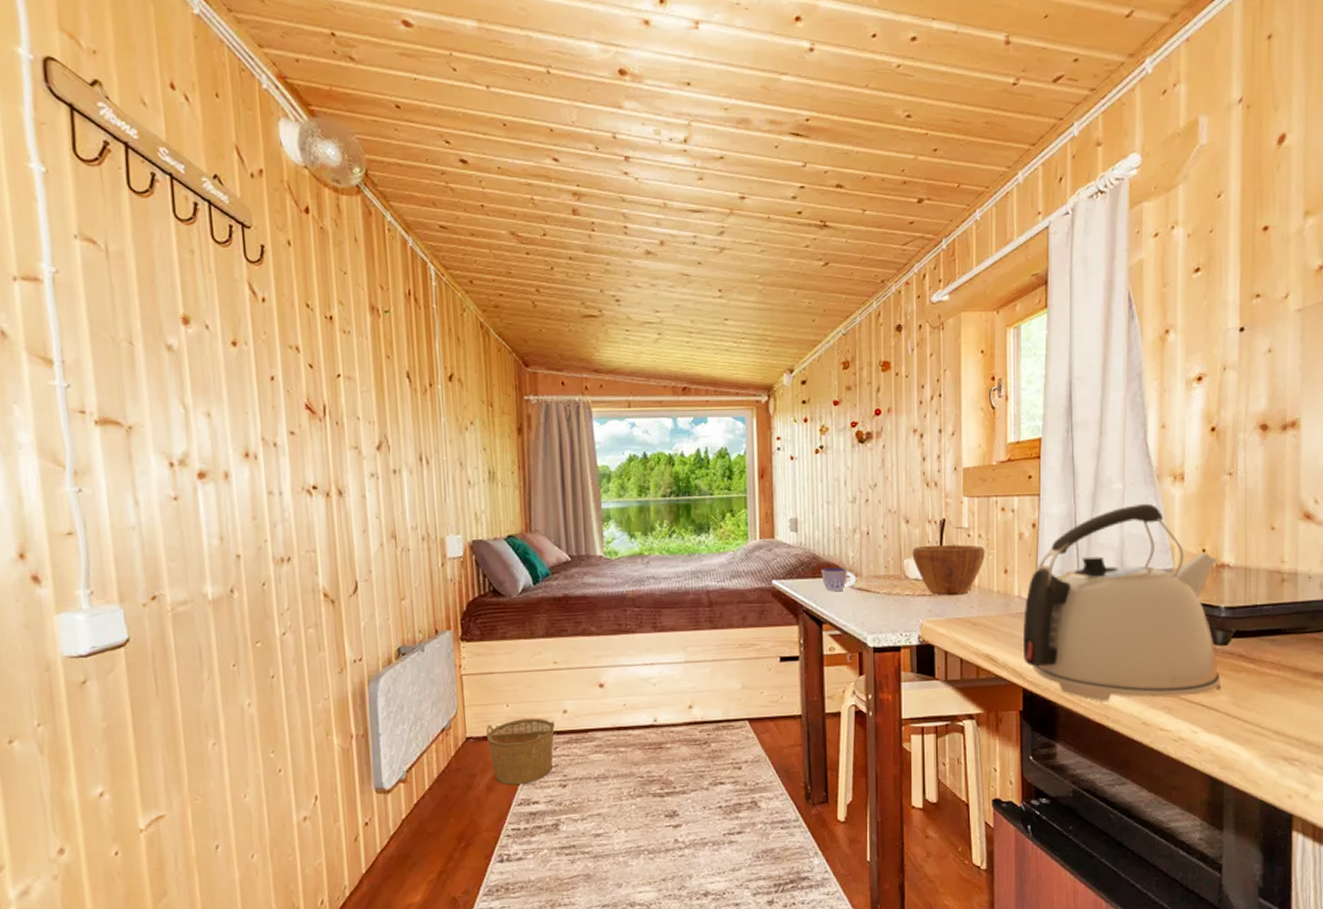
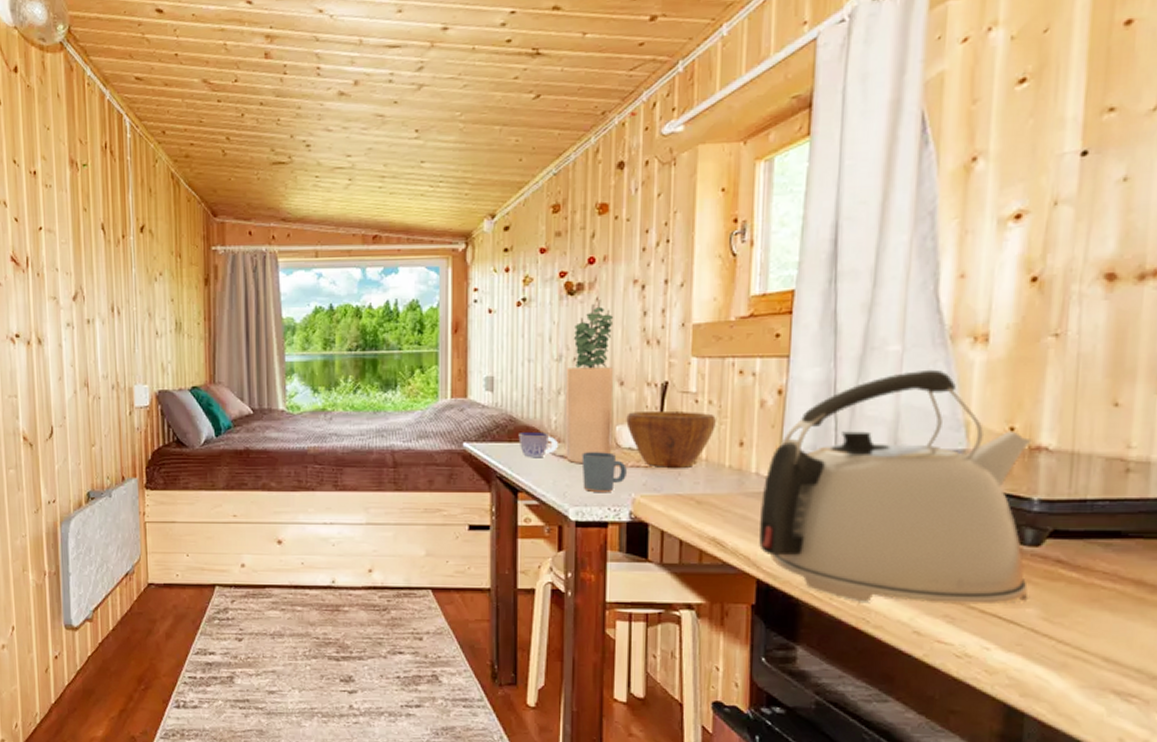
basket: present [486,718,555,785] -> none [166,569,233,634]
vase: none [860,447,901,596] -> present [565,300,614,464]
mug: none [876,583,914,621] -> present [581,452,627,493]

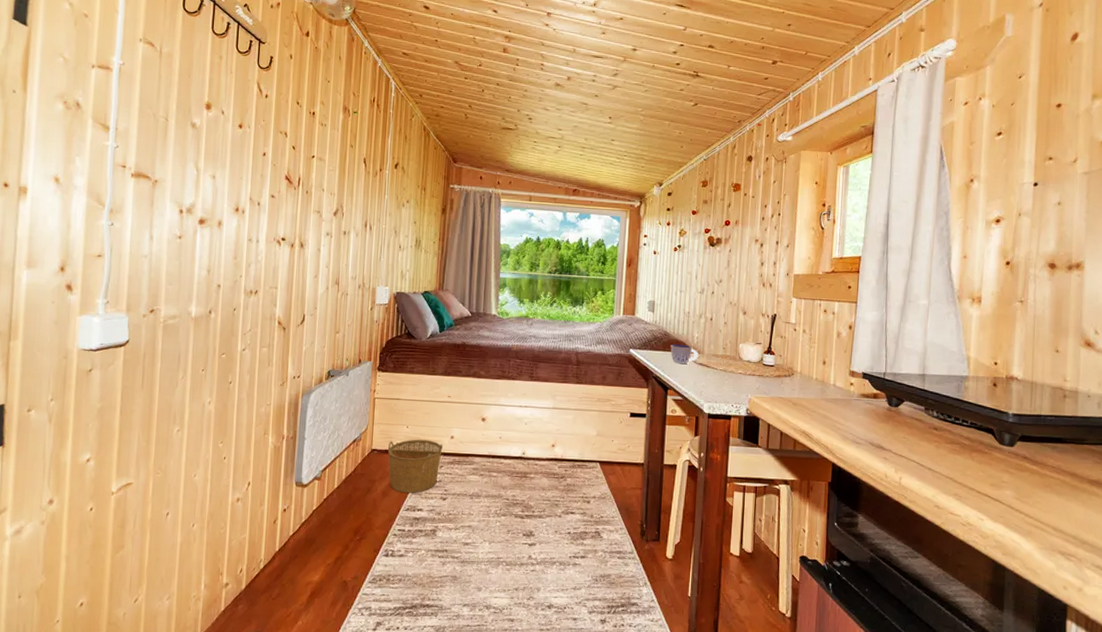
basket: none [166,569,233,634] -> present [387,439,443,493]
vase: present [565,300,614,464] -> none [703,251,741,371]
mug: present [581,452,627,493] -> none [714,362,746,394]
bowl: present [626,410,716,468] -> none [747,334,808,378]
kettle: present [759,369,1032,605] -> none [835,318,1008,487]

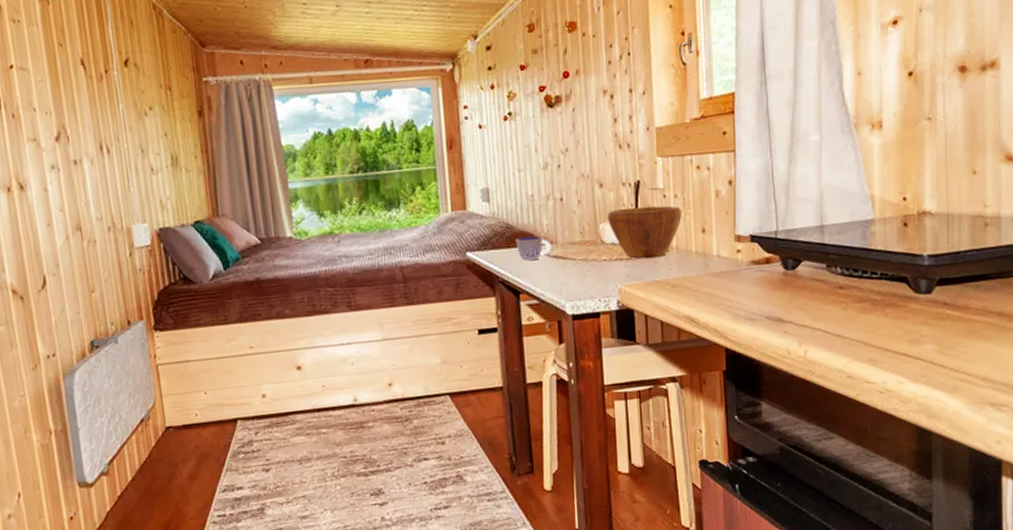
basket: present [387,439,443,493] -> none [185,403,255,472]
bowl: none [747,334,808,378] -> present [607,205,682,258]

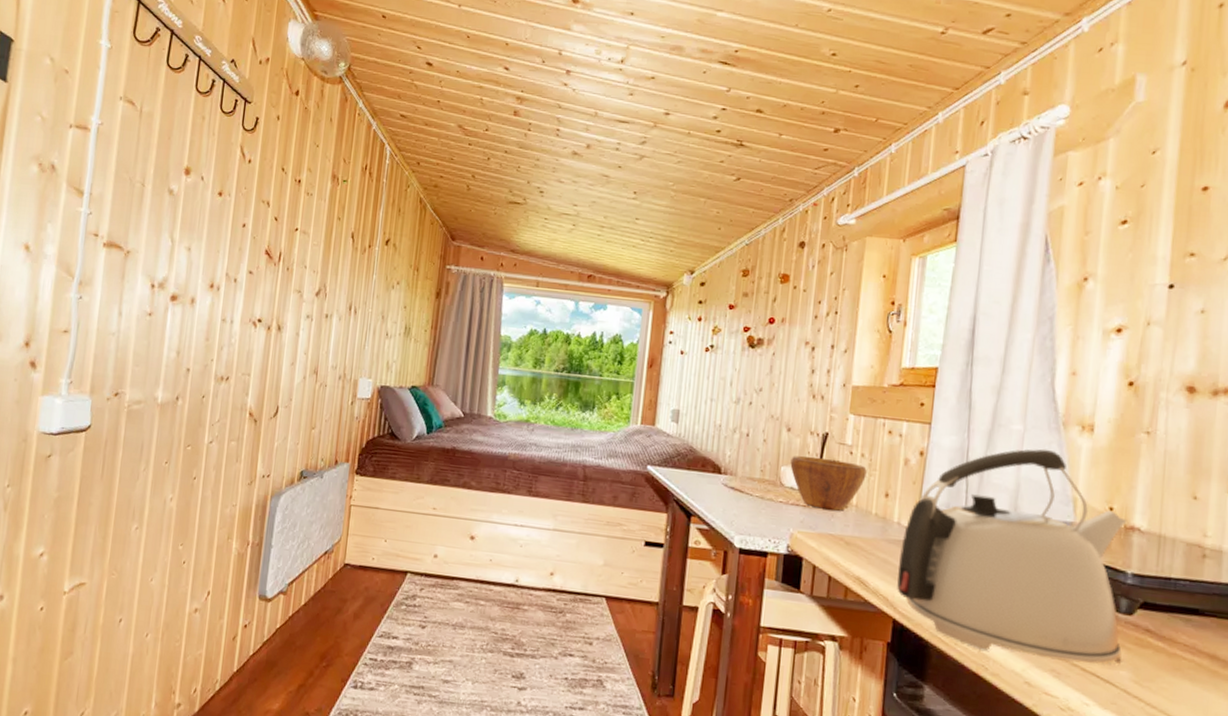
cup: present [515,236,551,261] -> none [696,462,730,488]
kettle: none [723,153,927,357] -> present [897,448,1128,665]

